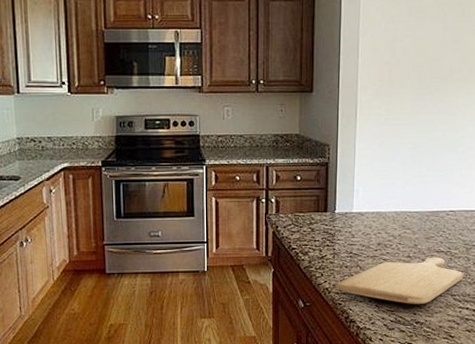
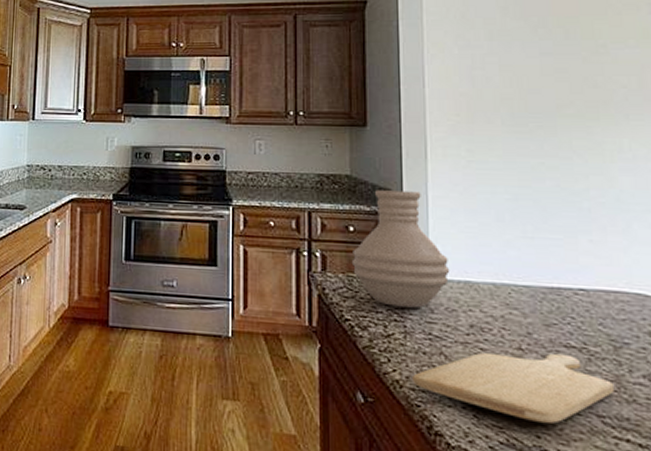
vase: none [298,145,368,235] -> present [351,190,450,308]

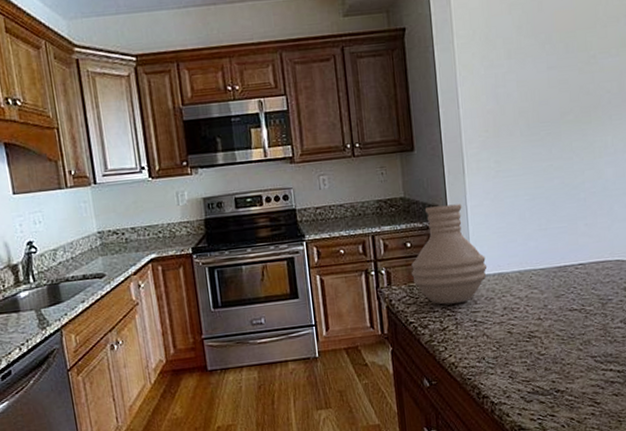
chopping board: present [411,352,615,424] -> none [463,316,603,372]

